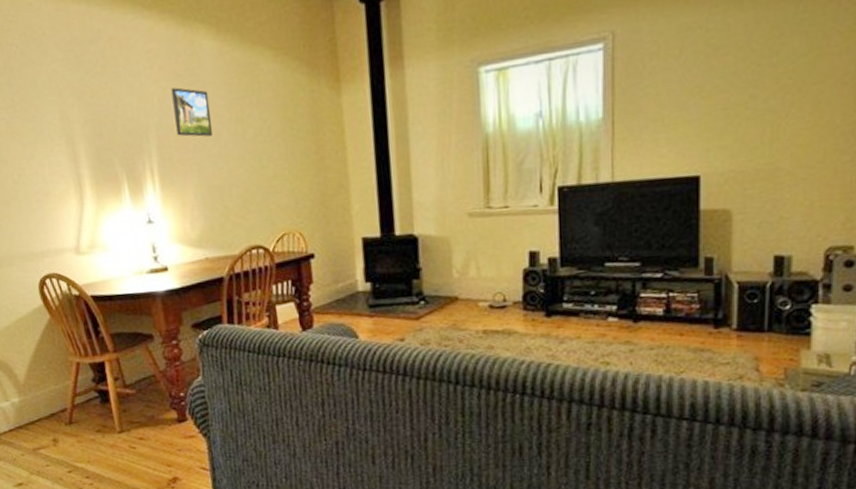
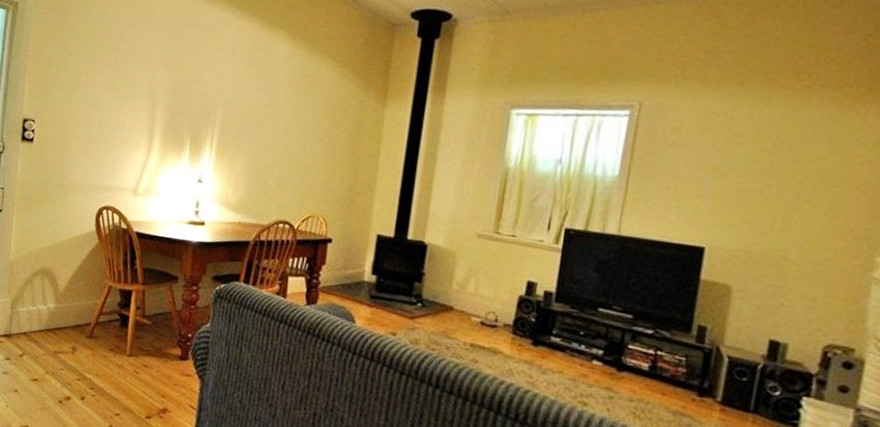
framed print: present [171,87,213,137] -> none [240,76,274,121]

